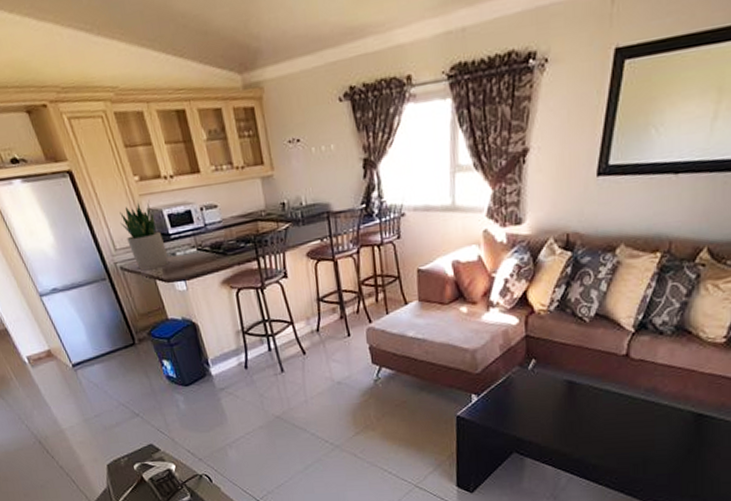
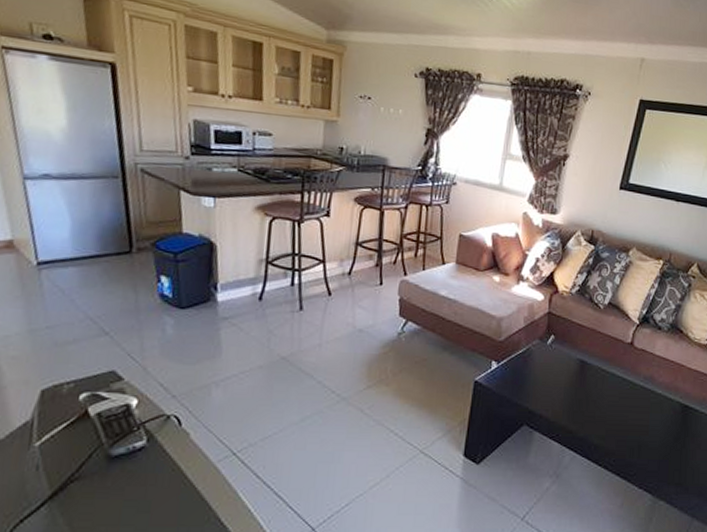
planter: present [119,199,170,271] -> none [156,110,203,180]

